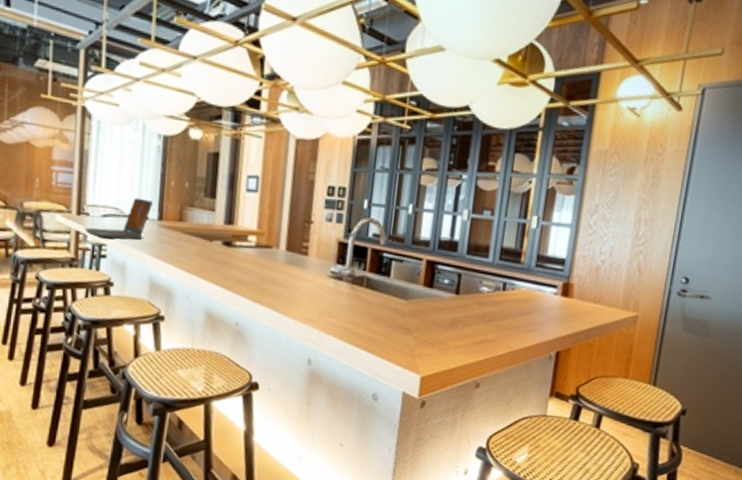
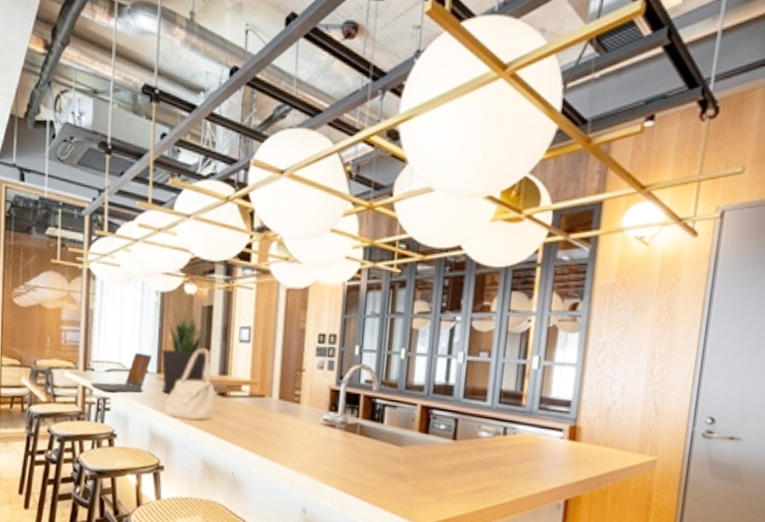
planter: none [163,156,213,243] -> present [161,310,207,395]
handbag: none [165,195,221,271] -> present [164,347,216,421]

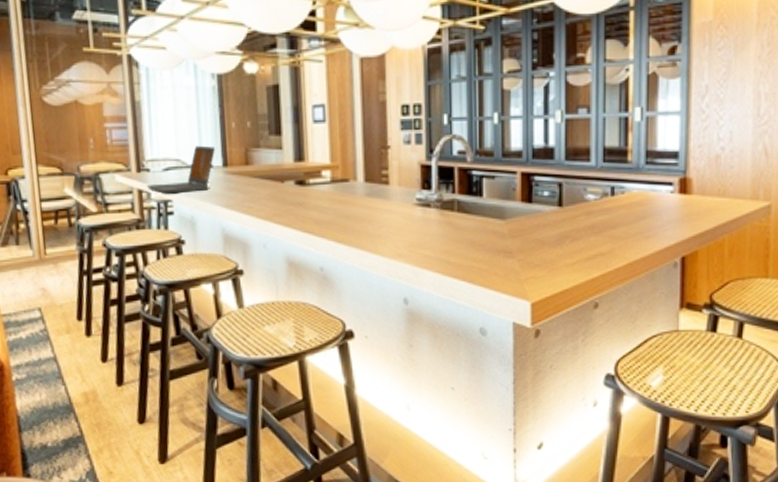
planter: present [161,310,207,395] -> none [225,94,279,190]
handbag: present [164,347,216,421] -> none [236,133,294,215]

